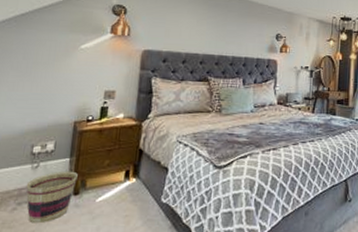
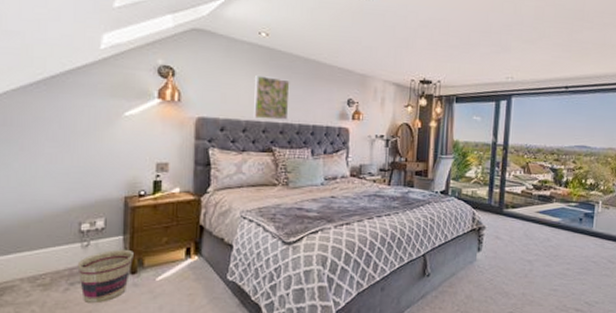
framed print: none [193,12,226,53] -> present [254,74,290,120]

